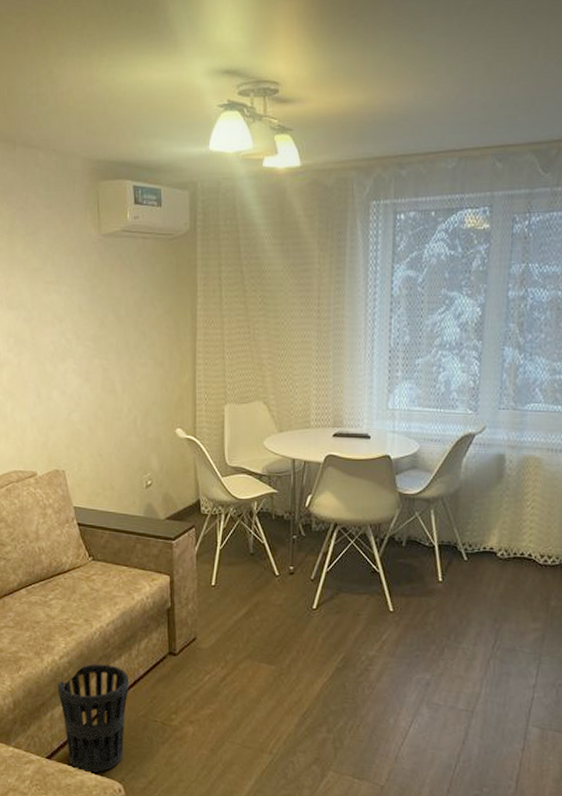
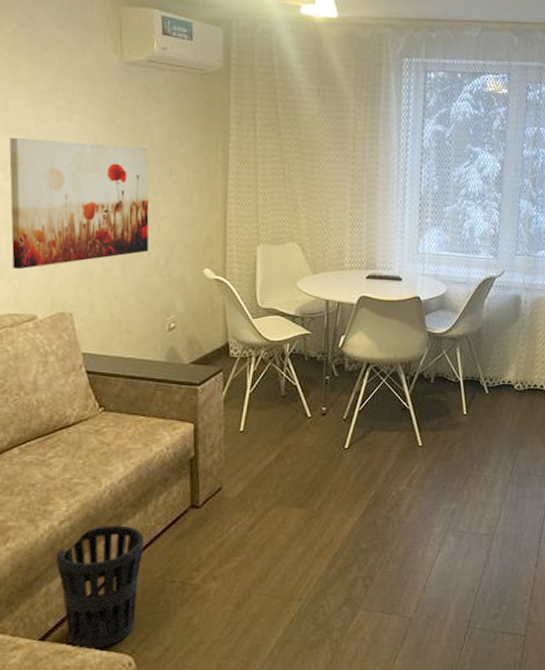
wall art: none [11,312,128,431] -> present [9,137,150,270]

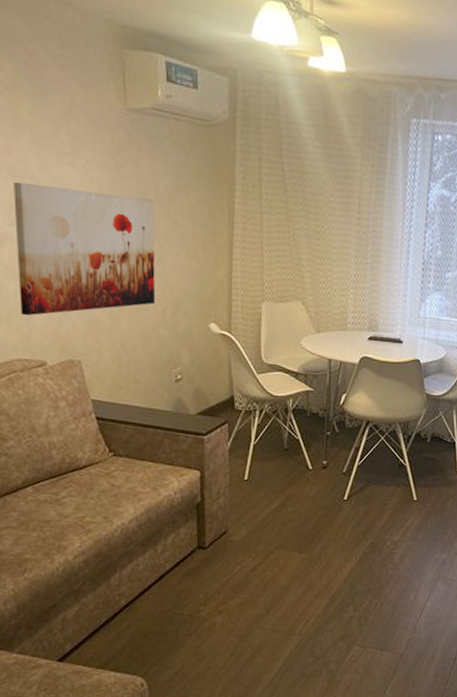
wastebasket: present [56,525,145,650] -> none [71,561,155,671]

